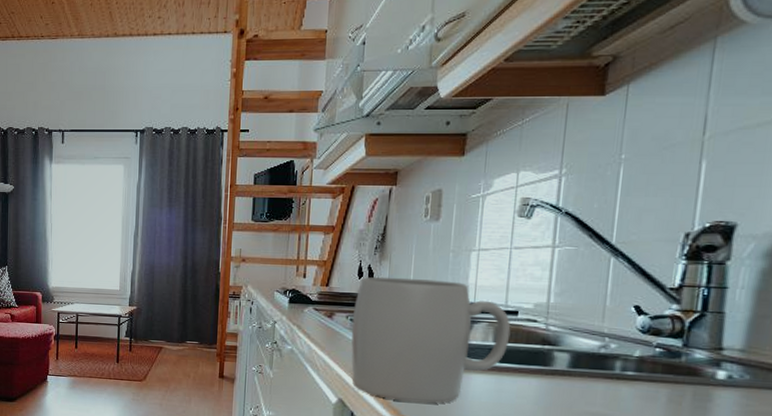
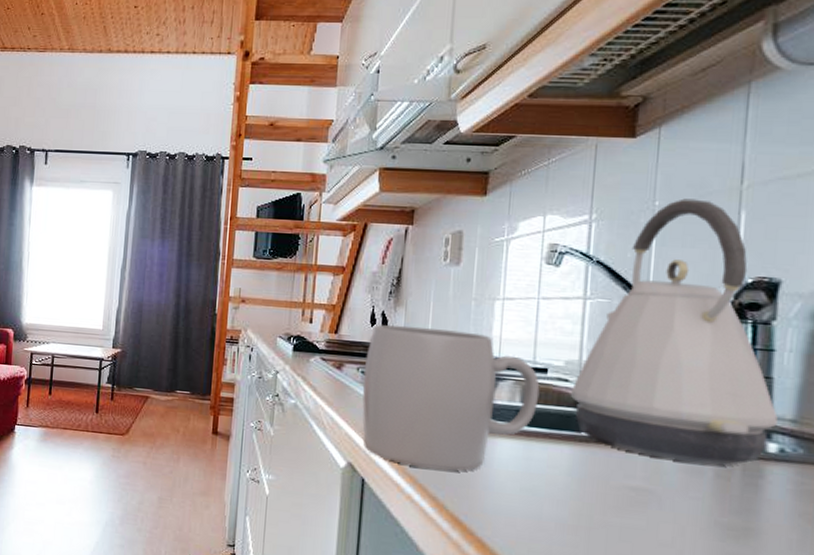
kettle: none [538,151,728,392] -> present [570,198,778,465]

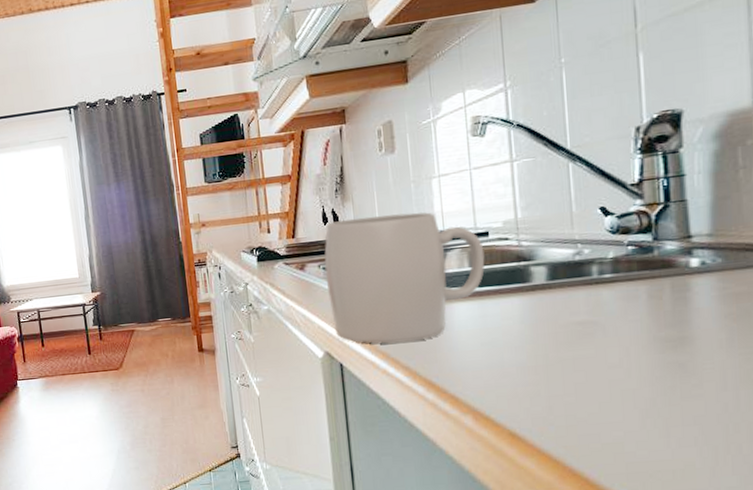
kettle: present [570,198,778,465] -> none [511,49,696,292]

